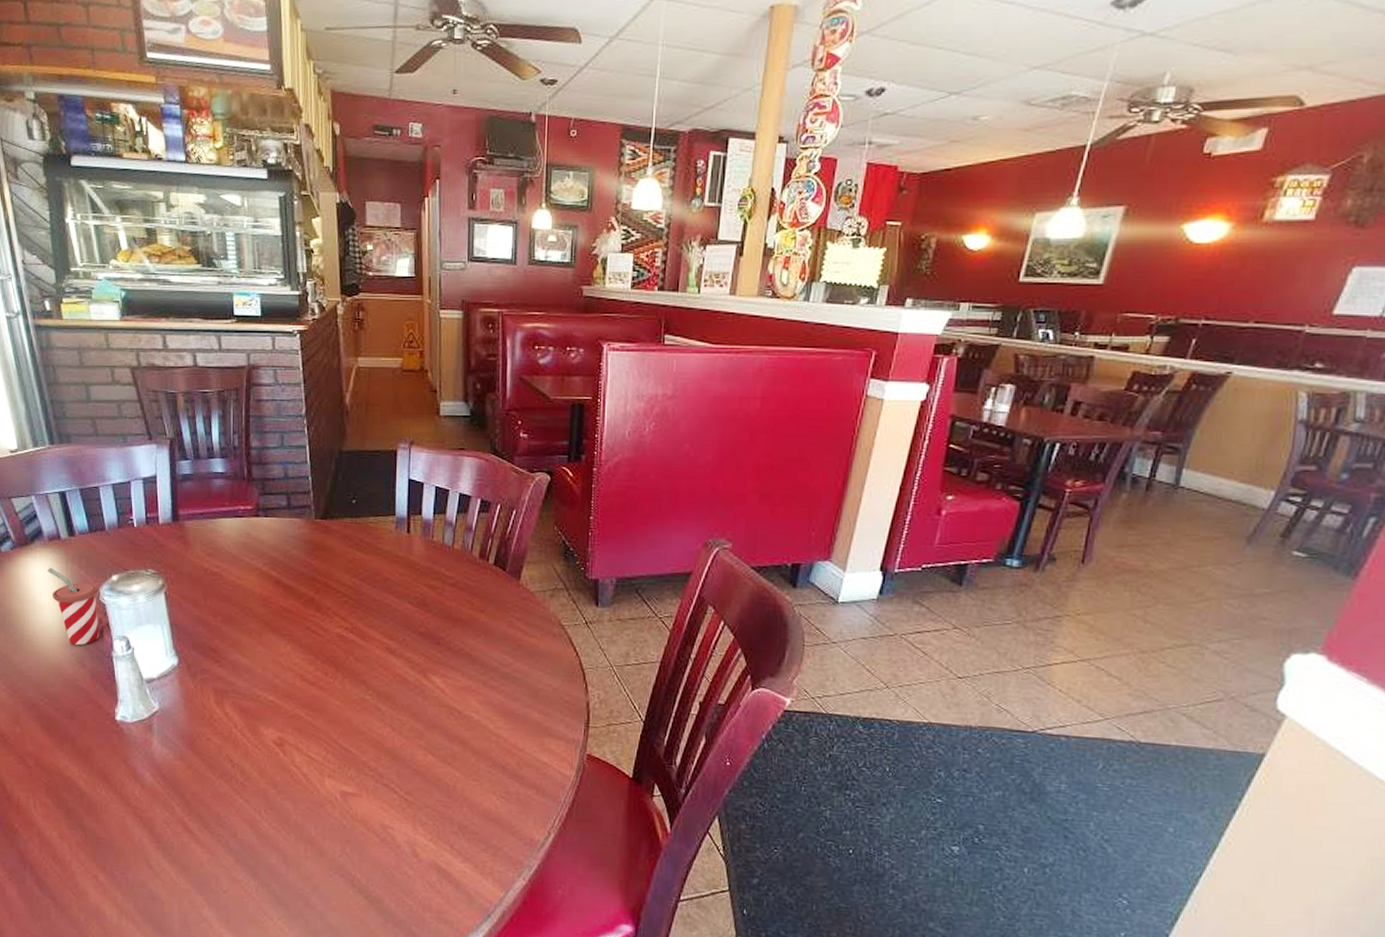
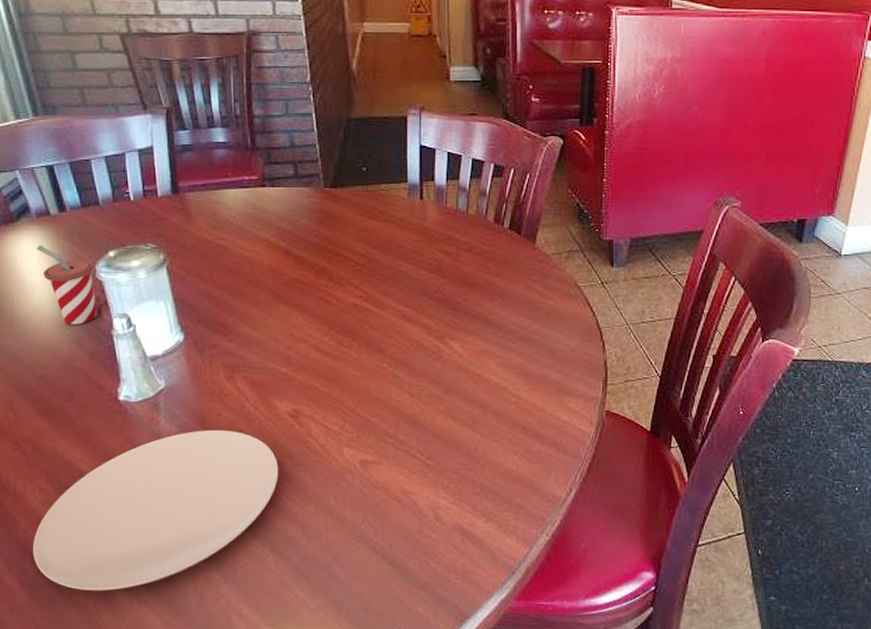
plate: none [31,753,263,907] -> present [32,429,279,592]

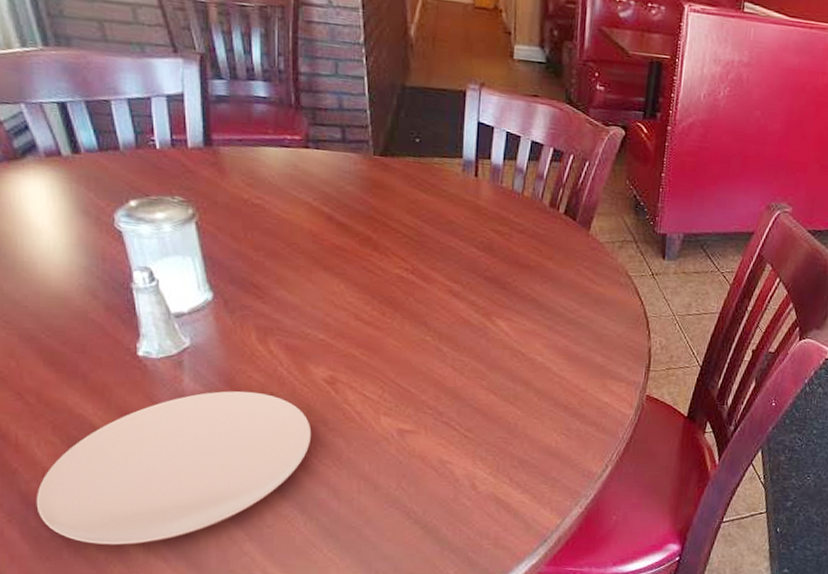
beverage cup: present [36,245,98,325] -> none [45,186,115,275]

